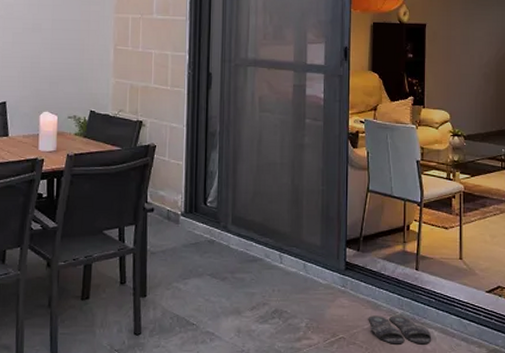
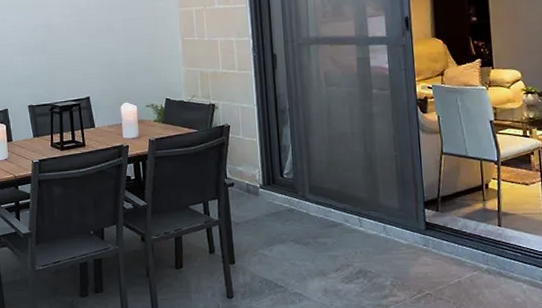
slippers: present [368,315,432,345] -> none [453,271,521,298]

